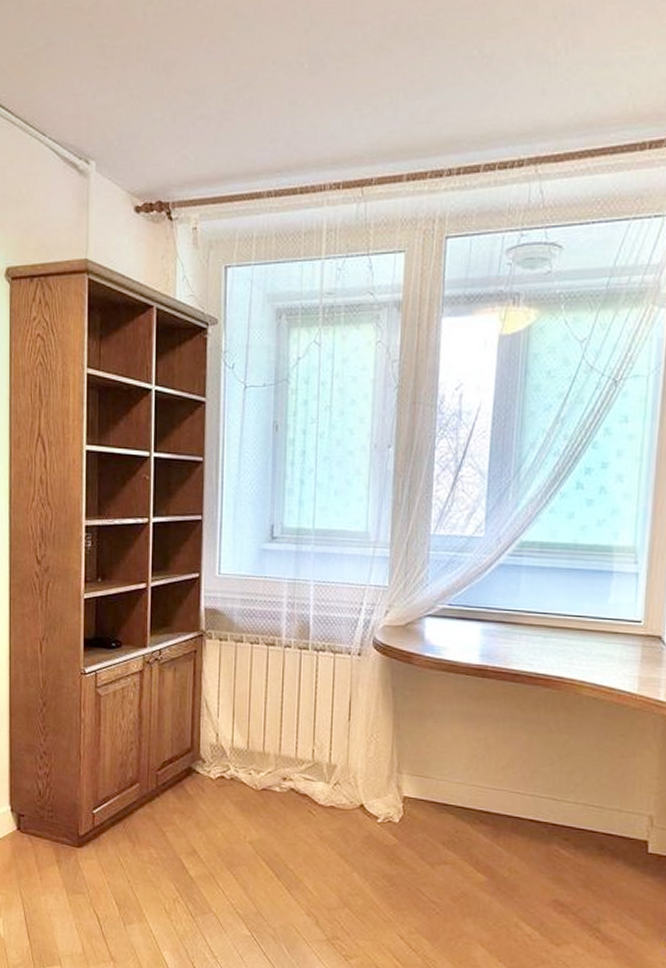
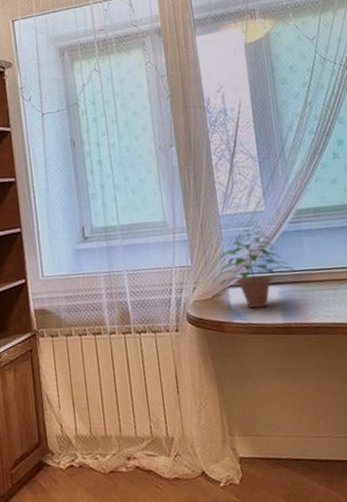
potted plant: none [408,553,506,645] -> present [212,225,296,309]

